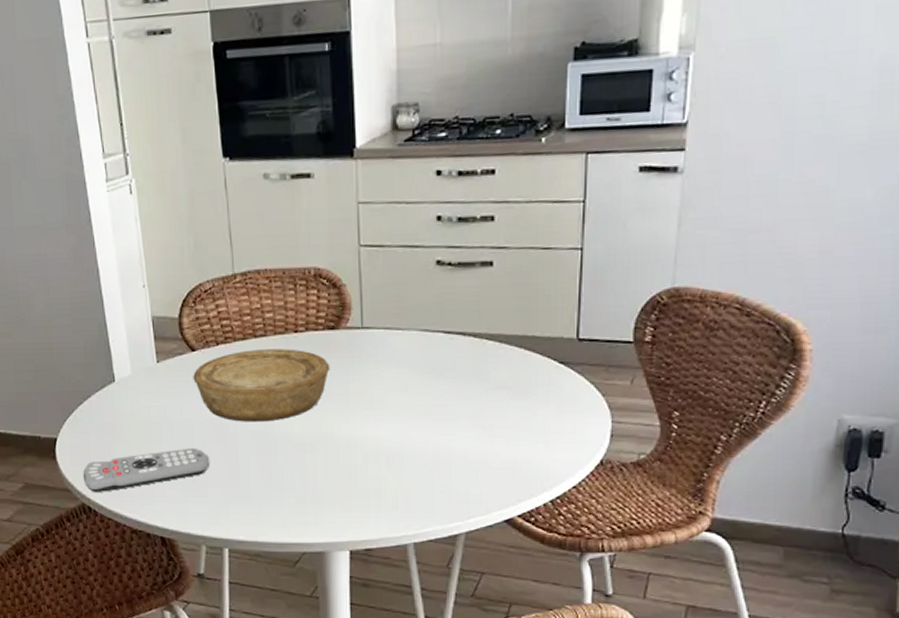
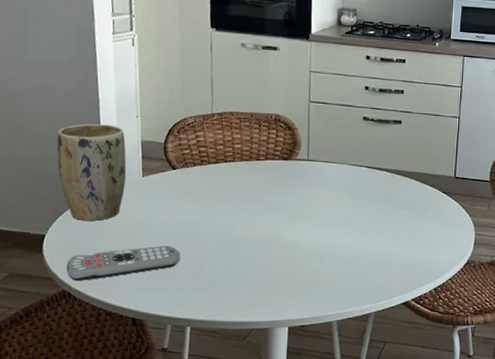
plant pot: none [57,299,139,420] -> present [57,124,127,221]
bowl: present [193,349,330,422] -> none [172,171,282,227]

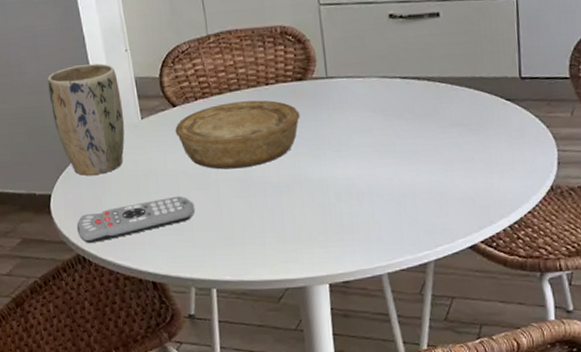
bowl: none [172,171,282,227] -> present [175,100,300,170]

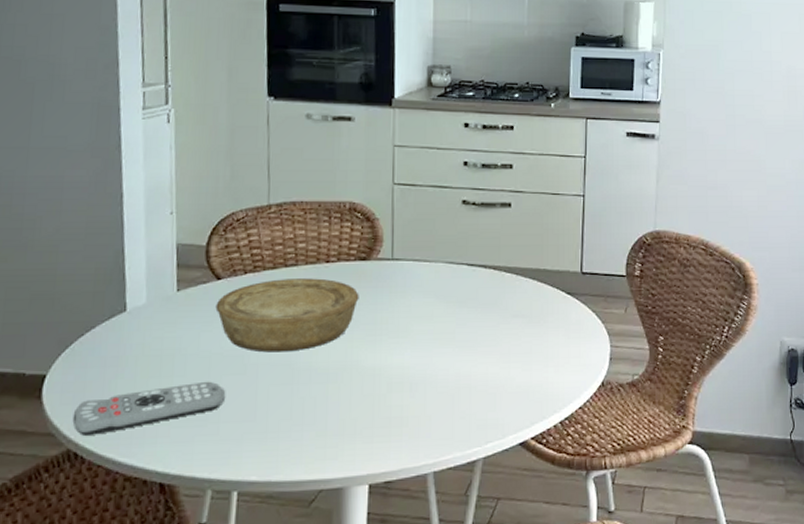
plant pot: present [47,63,125,176] -> none [65,225,157,353]

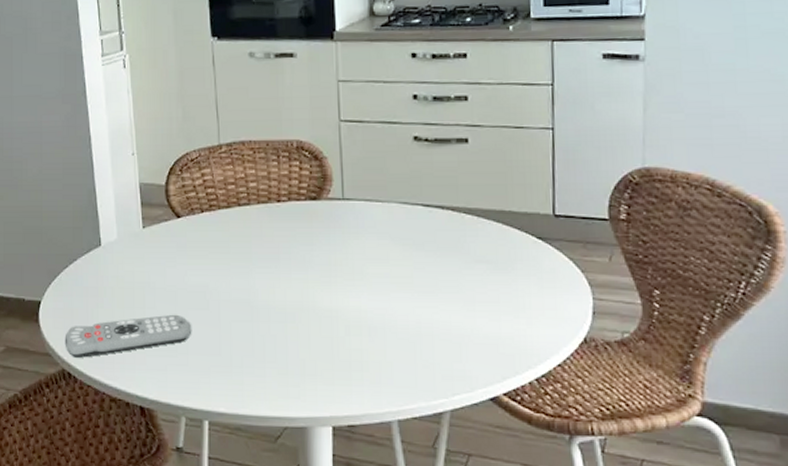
bowl: present [215,278,359,353] -> none [177,218,312,290]

